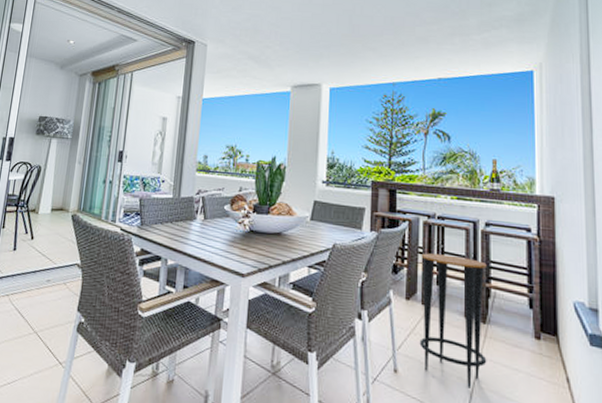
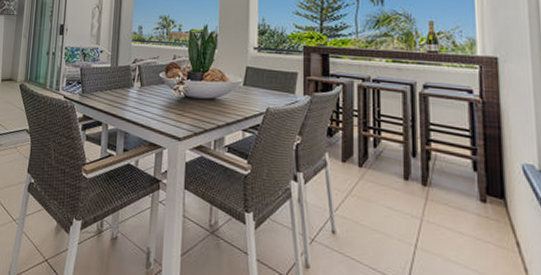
side table: present [419,253,487,389] -> none [356,116,429,251]

